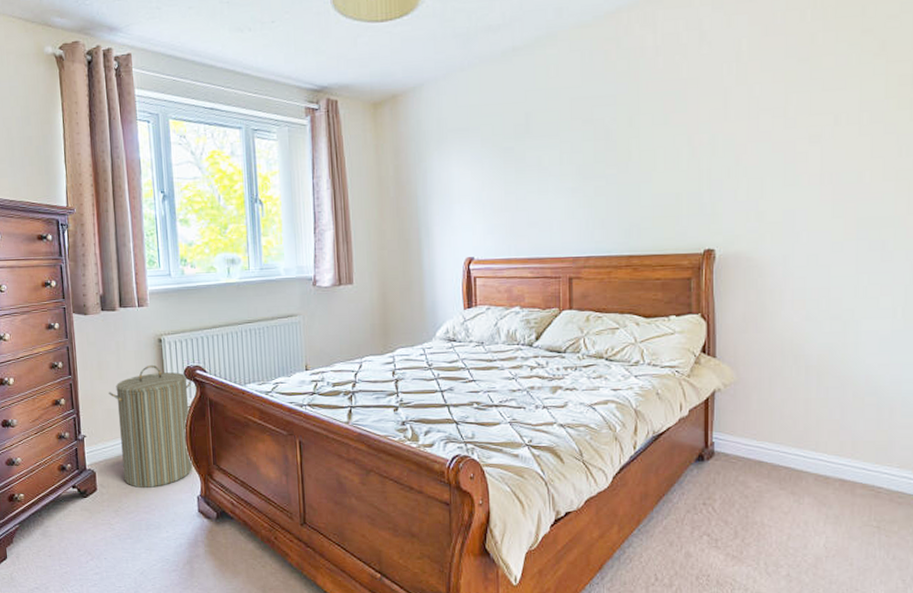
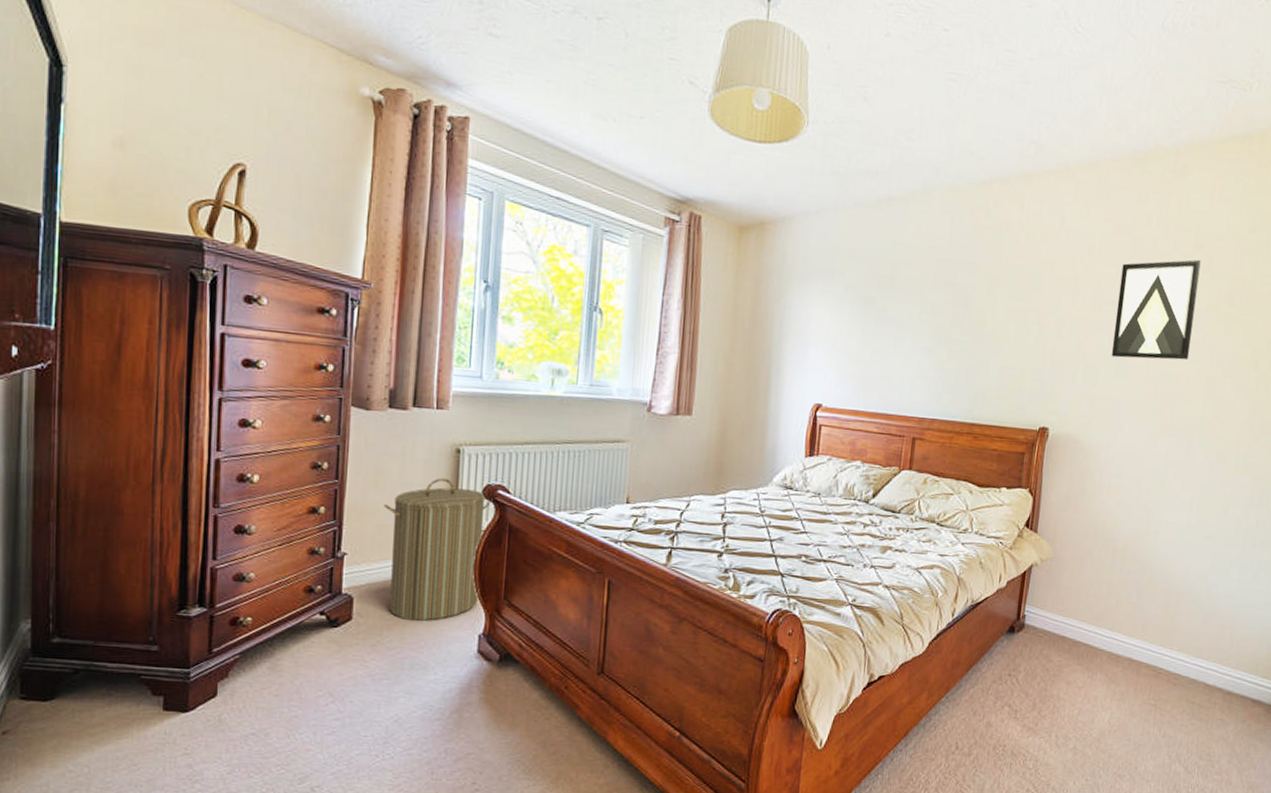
wall art: none [776,45,872,166] -> present [1111,259,1201,360]

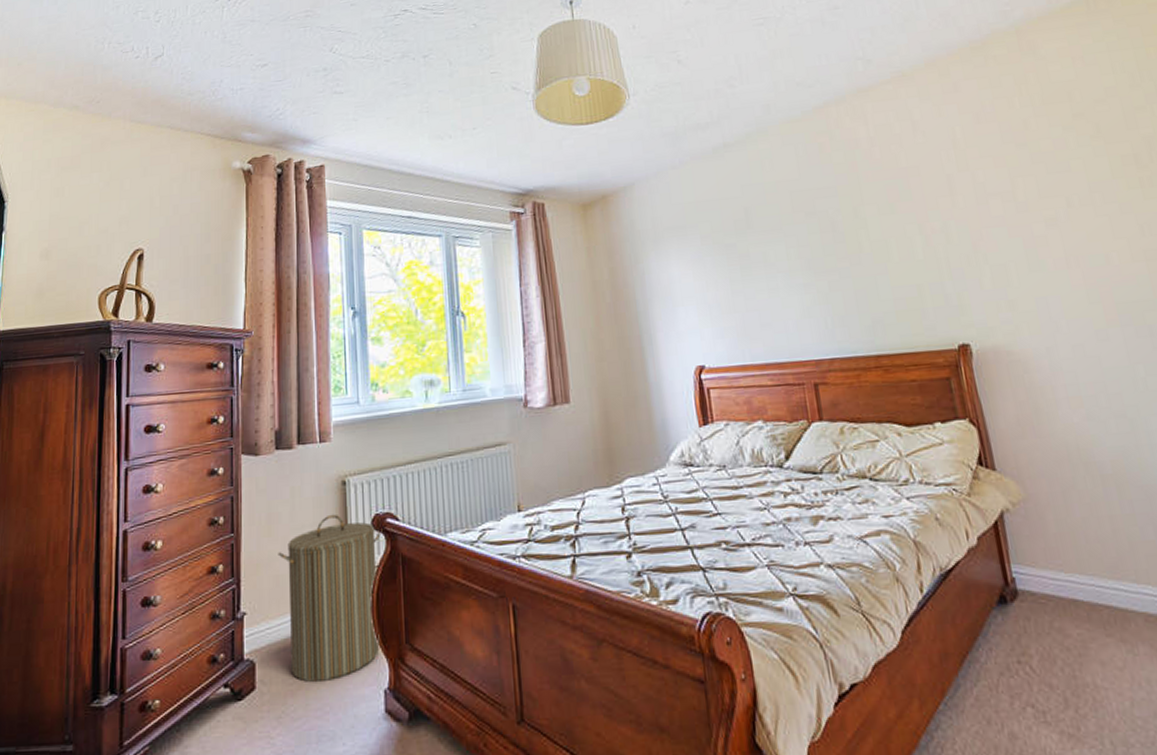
wall art: present [1111,259,1201,360] -> none [996,128,1113,251]

